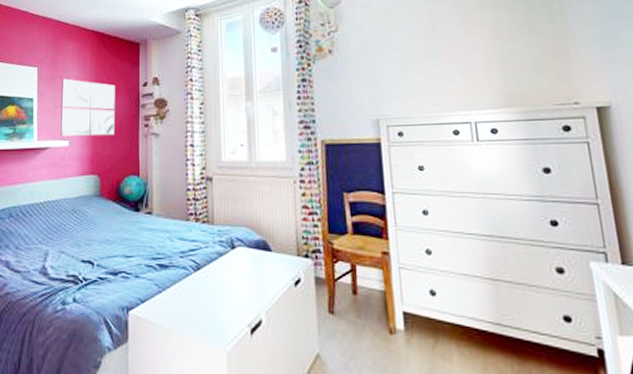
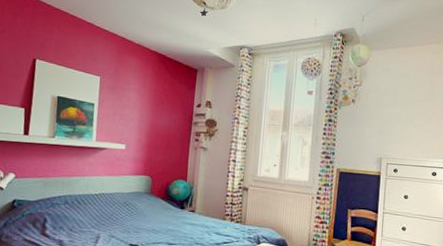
wall art: present [60,78,115,137] -> none [118,90,172,145]

